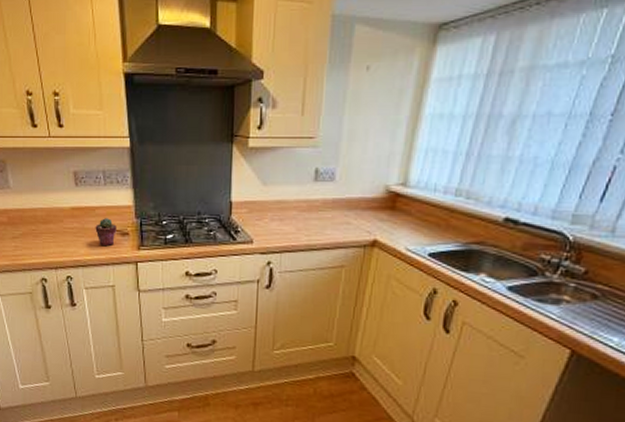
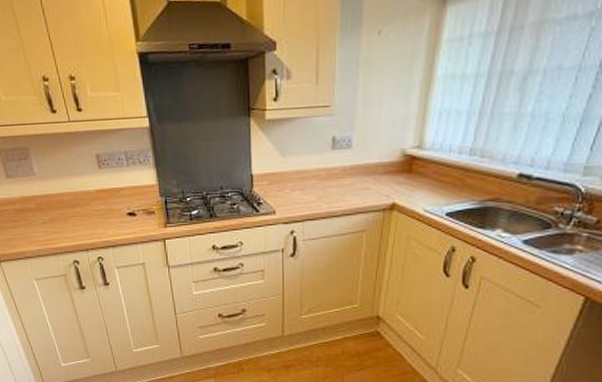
potted succulent: present [95,218,117,247] -> none [121,198,143,226]

